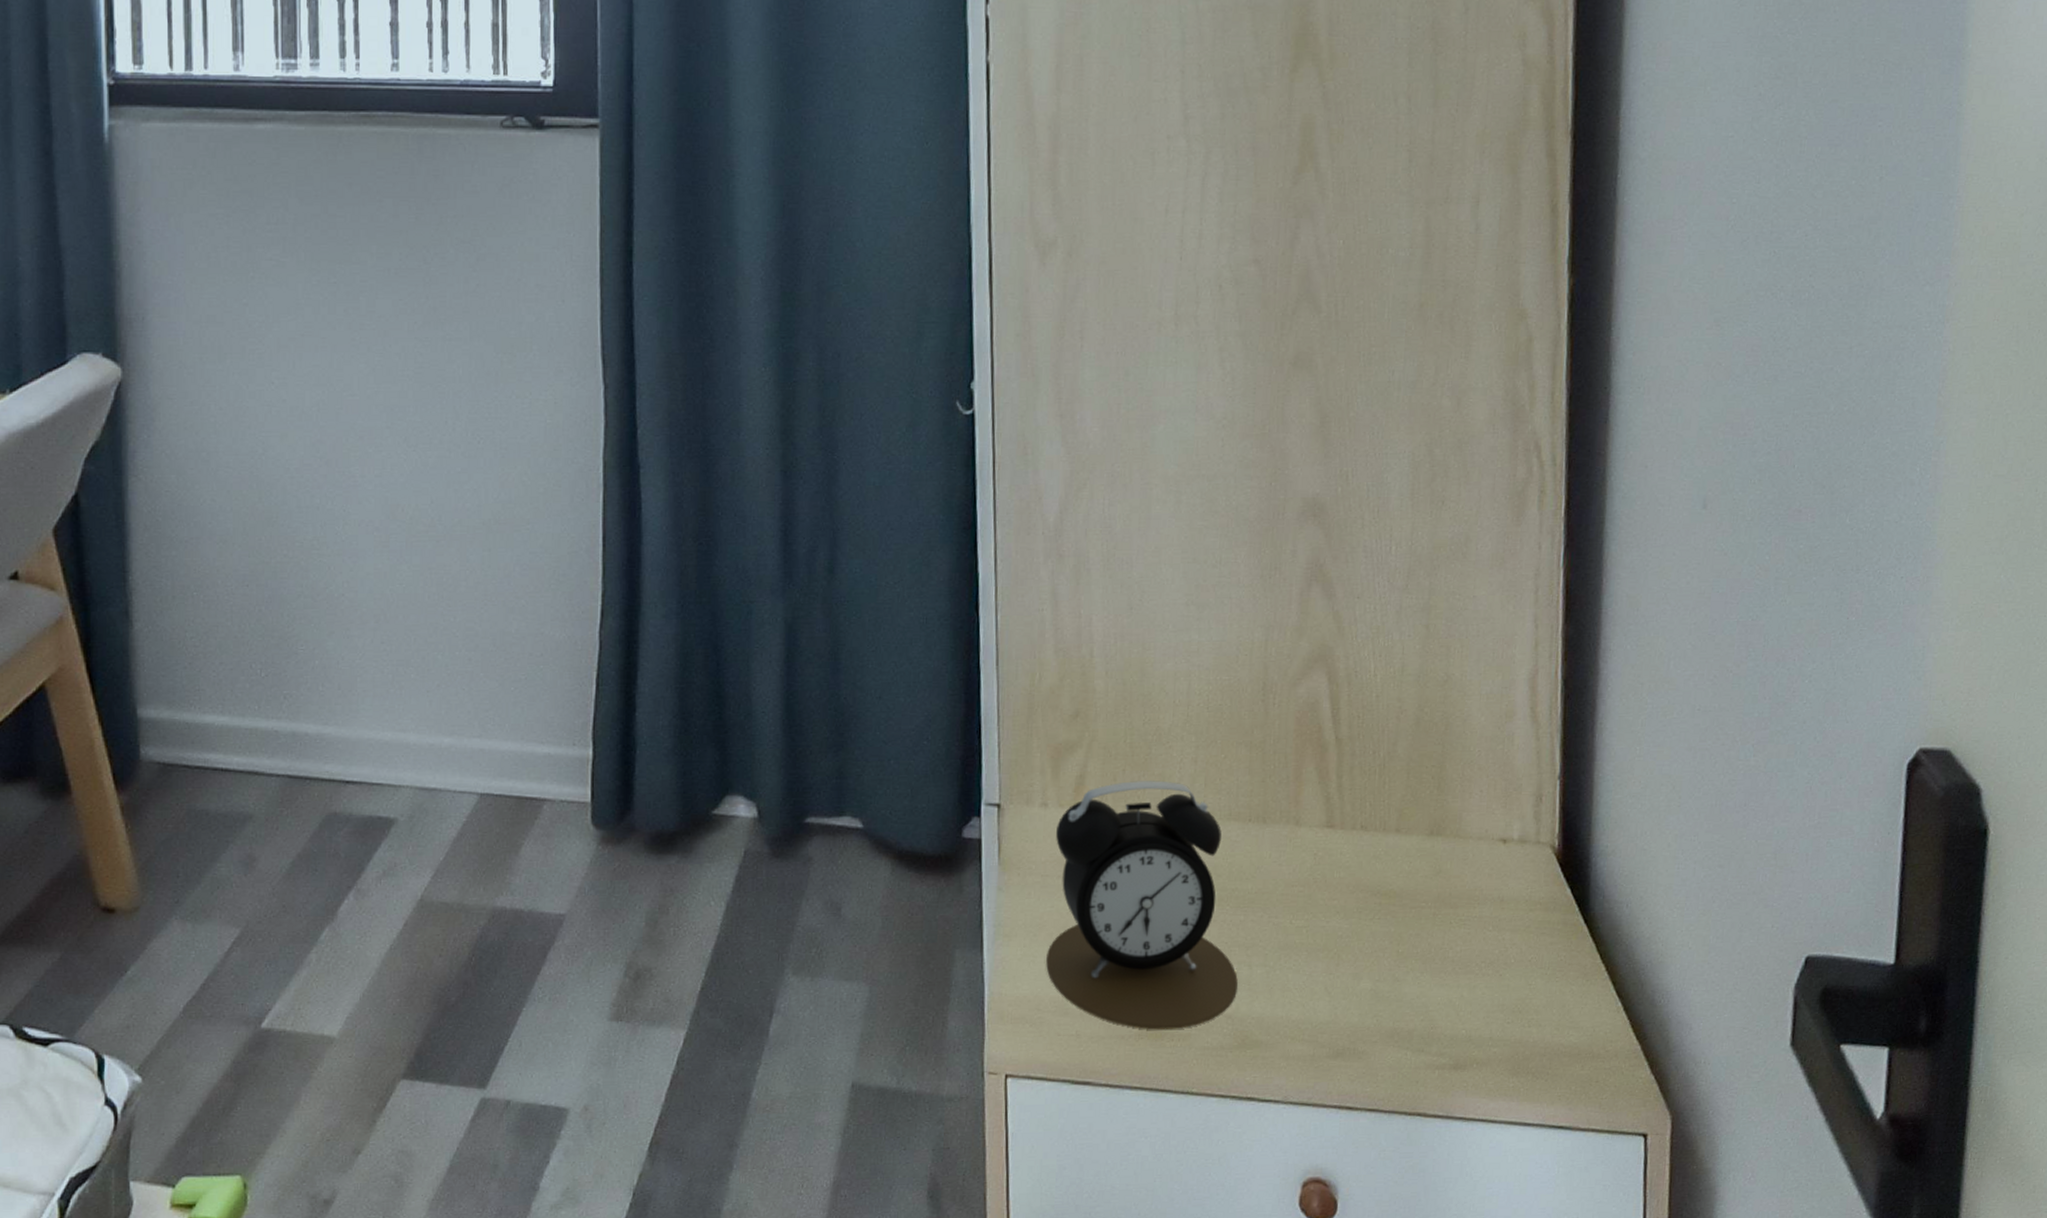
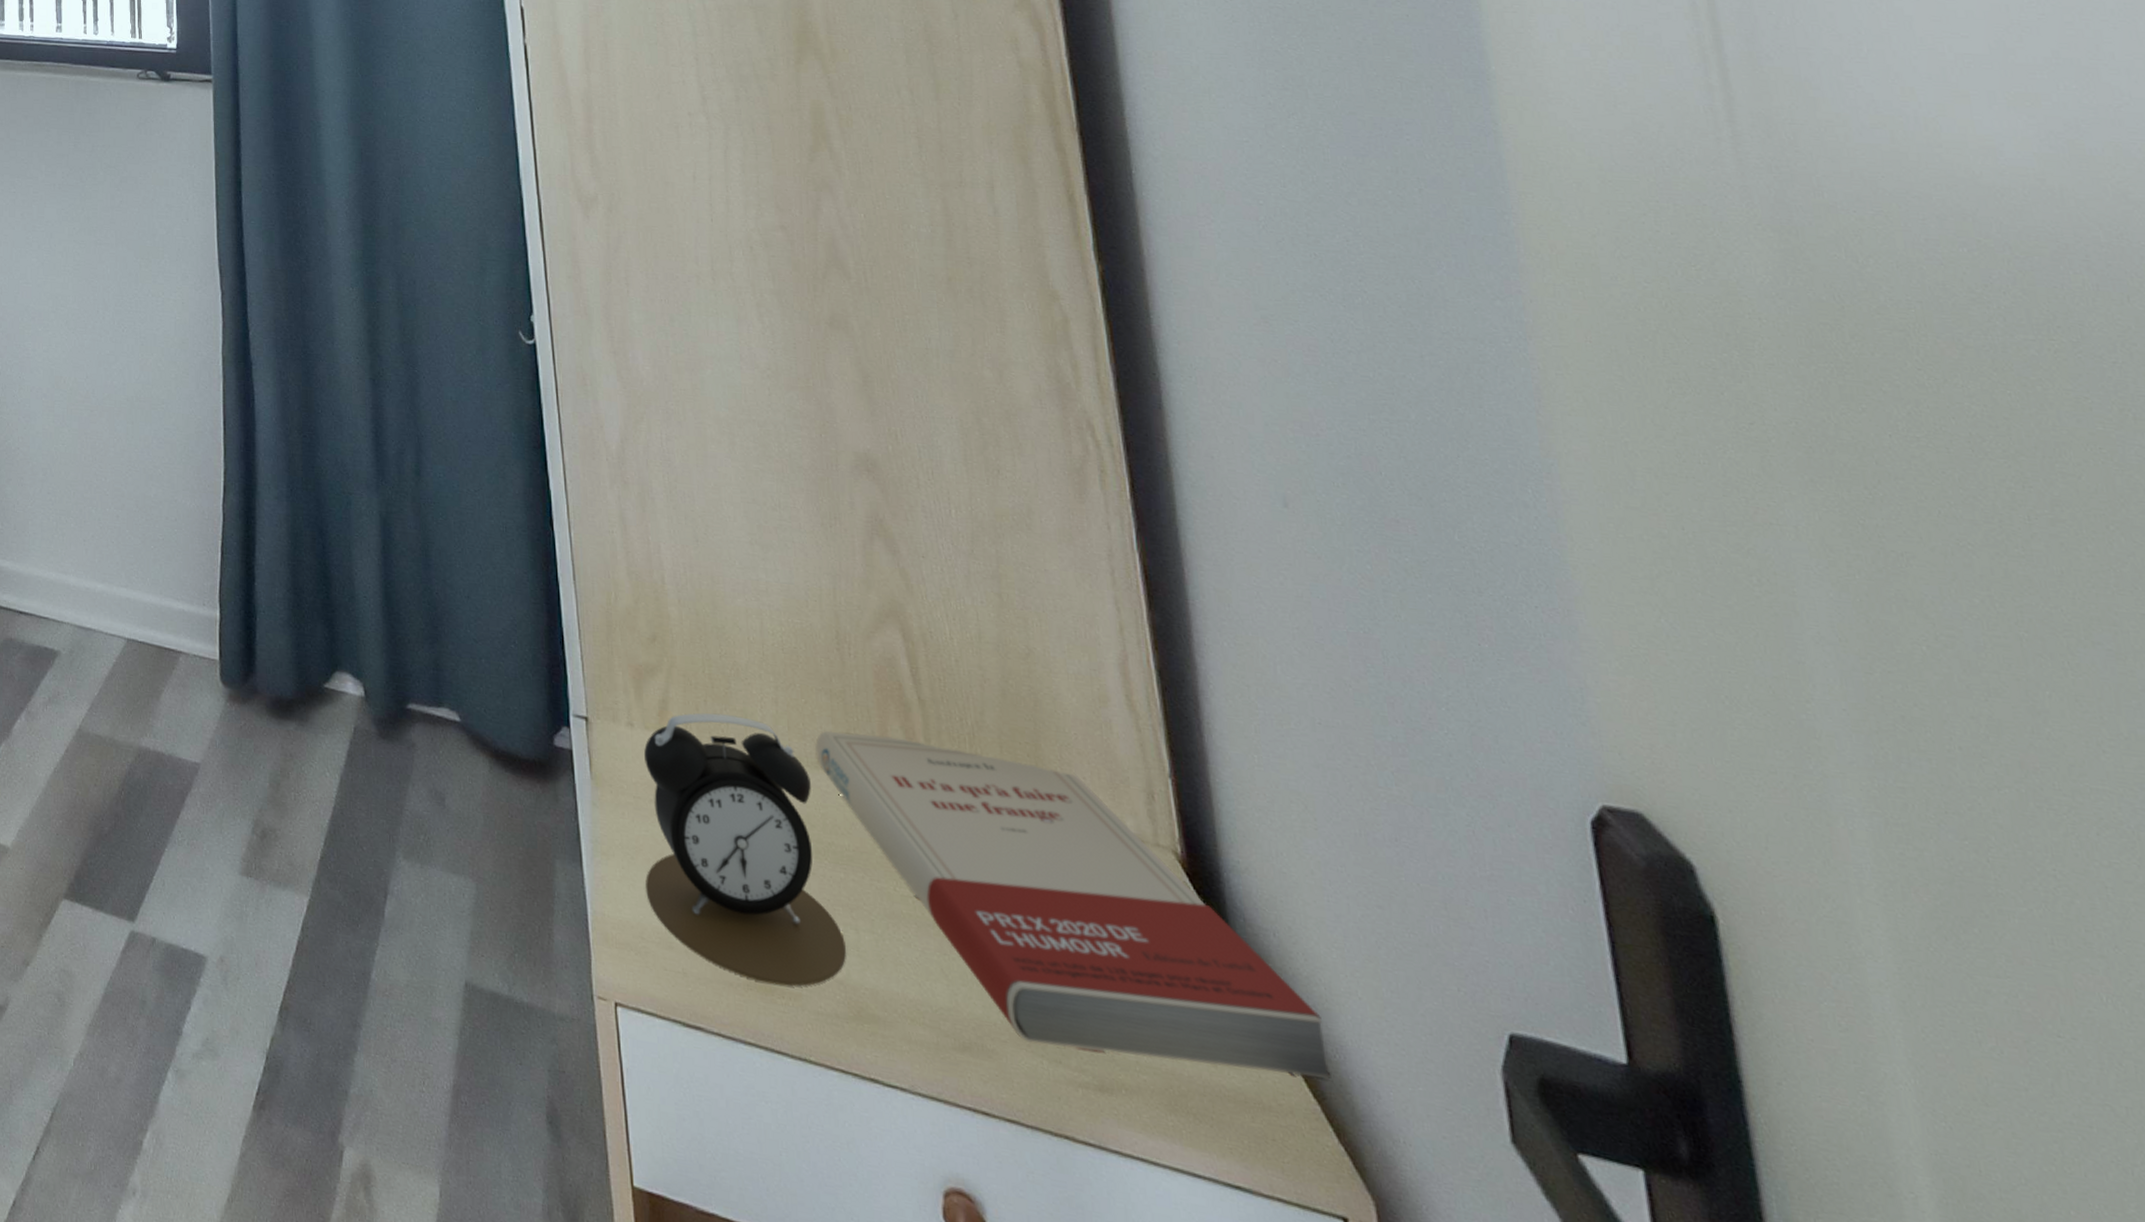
book: none [1228,777,1655,1039] -> present [814,731,1330,1079]

